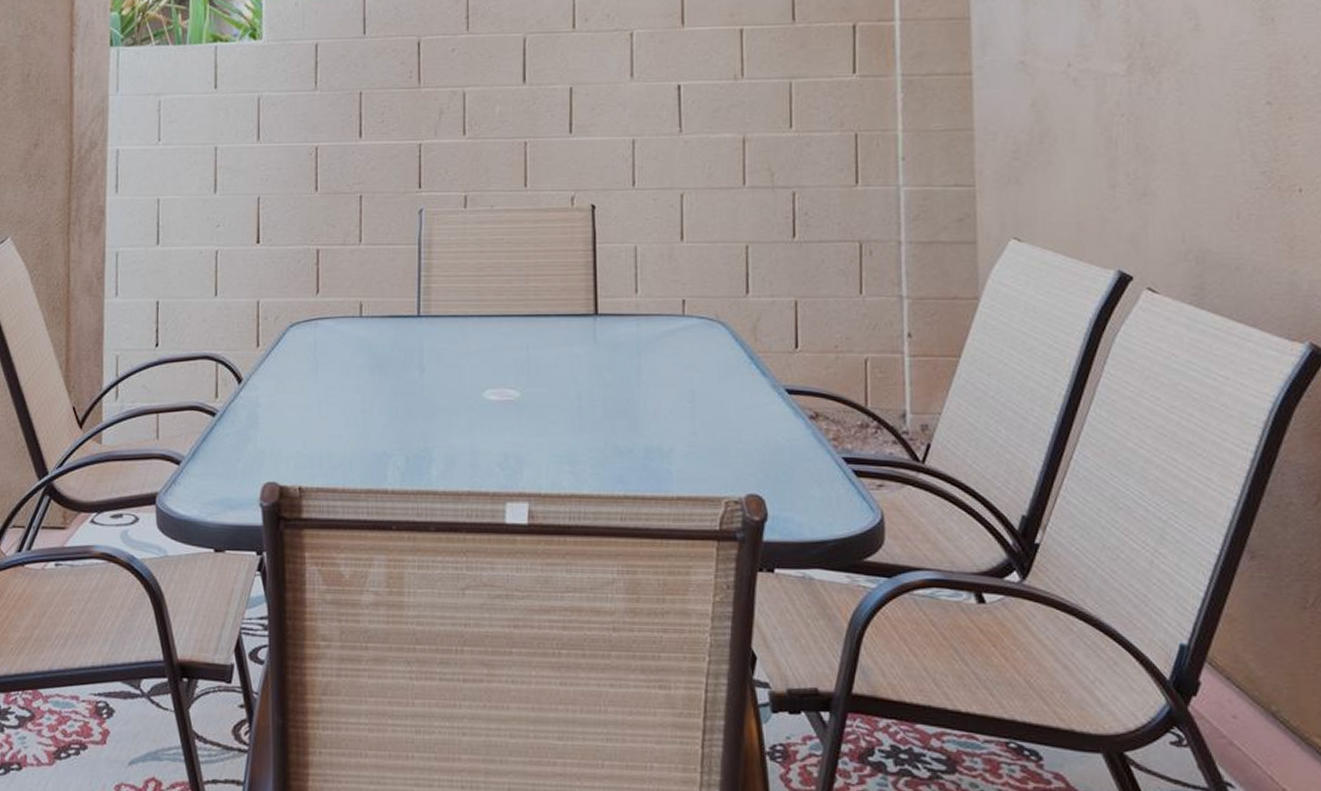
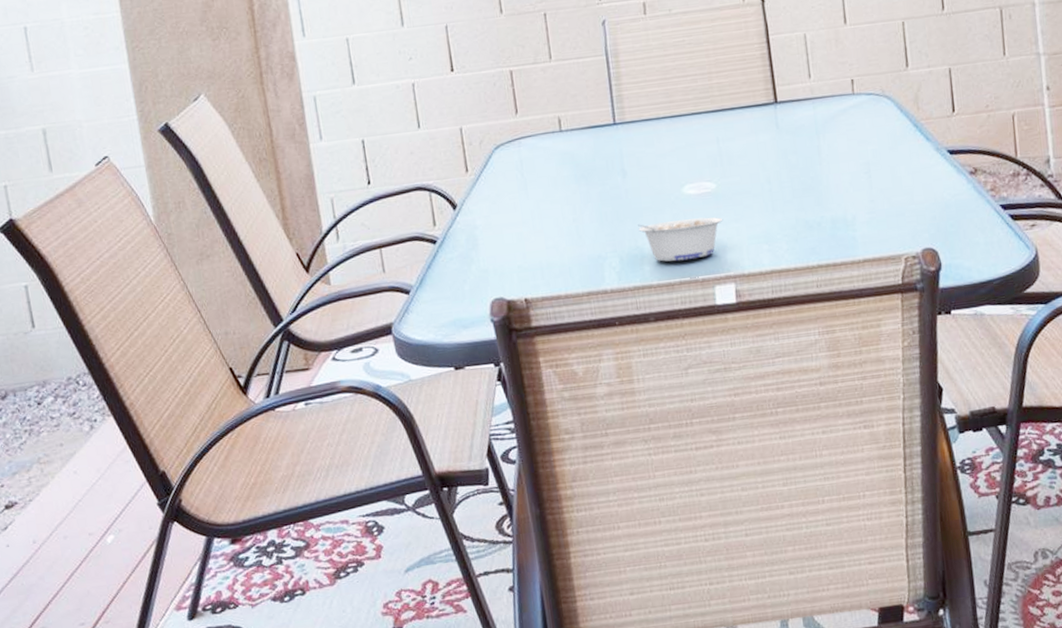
legume: none [430,424,524,470] -> present [638,217,723,262]

